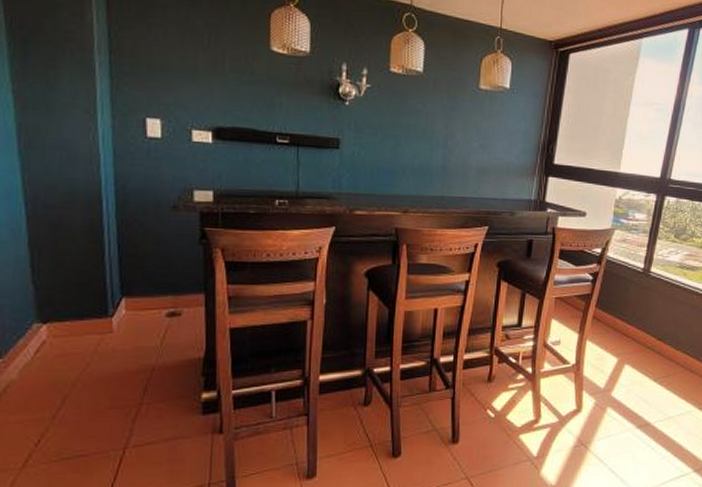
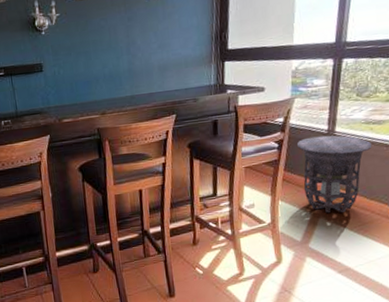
side table: none [611,274,684,362] -> present [296,135,372,214]

